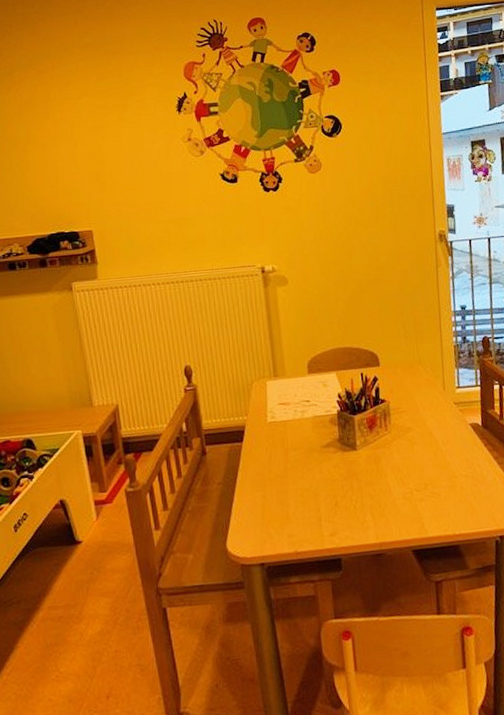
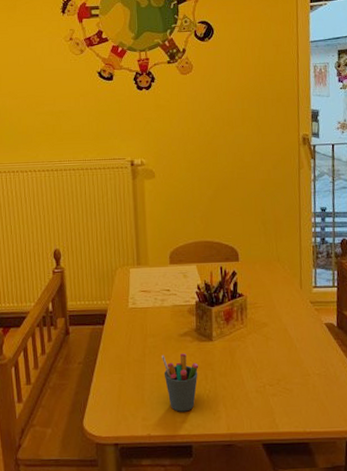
pen holder: none [305,465,344,526] -> present [162,353,199,412]

